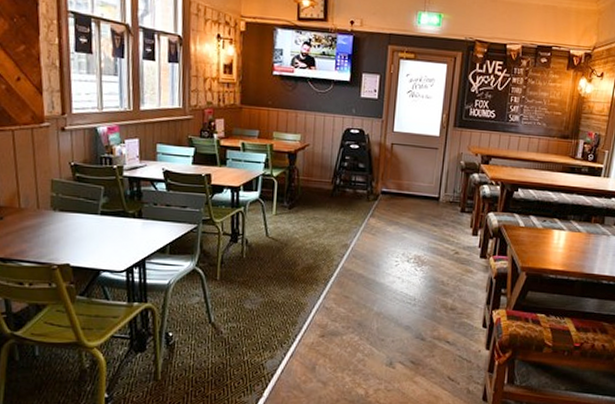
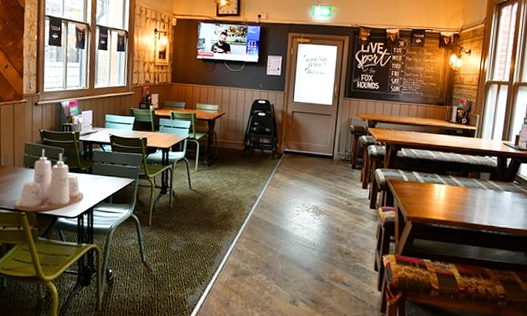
condiment set: none [41,187,133,265] -> present [14,149,84,212]

